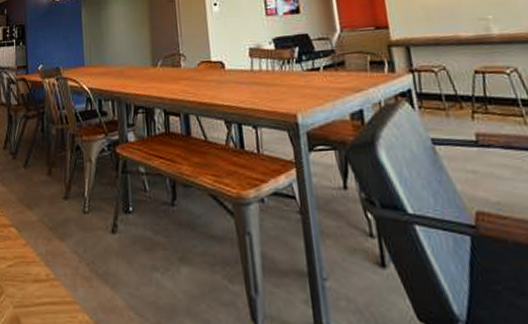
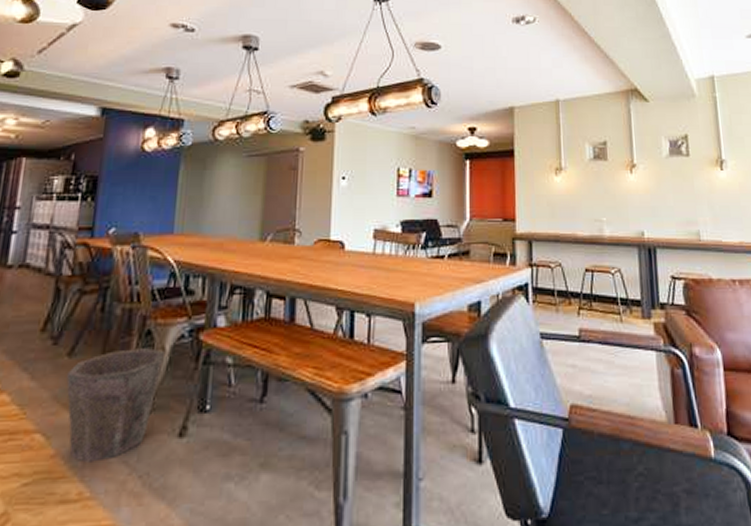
waste bin: none [26,160,93,251] -> present [66,348,166,463]

